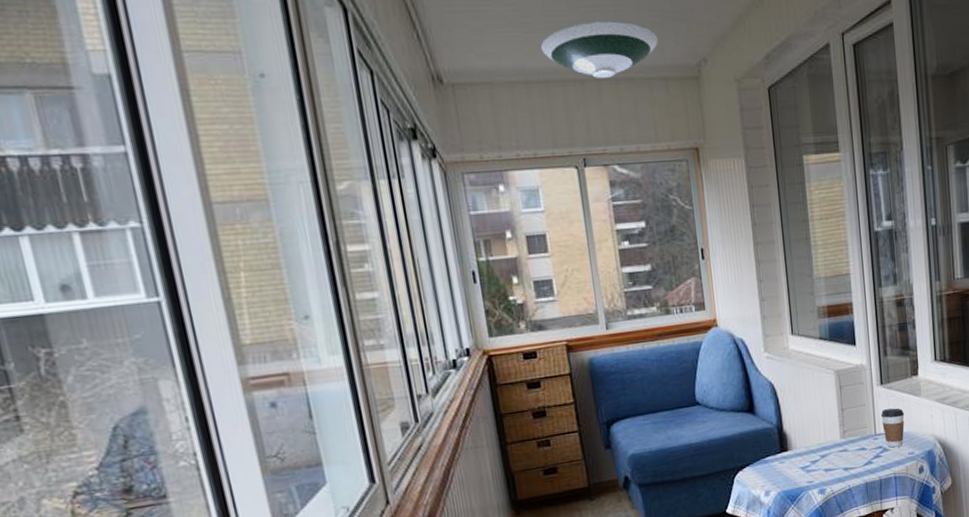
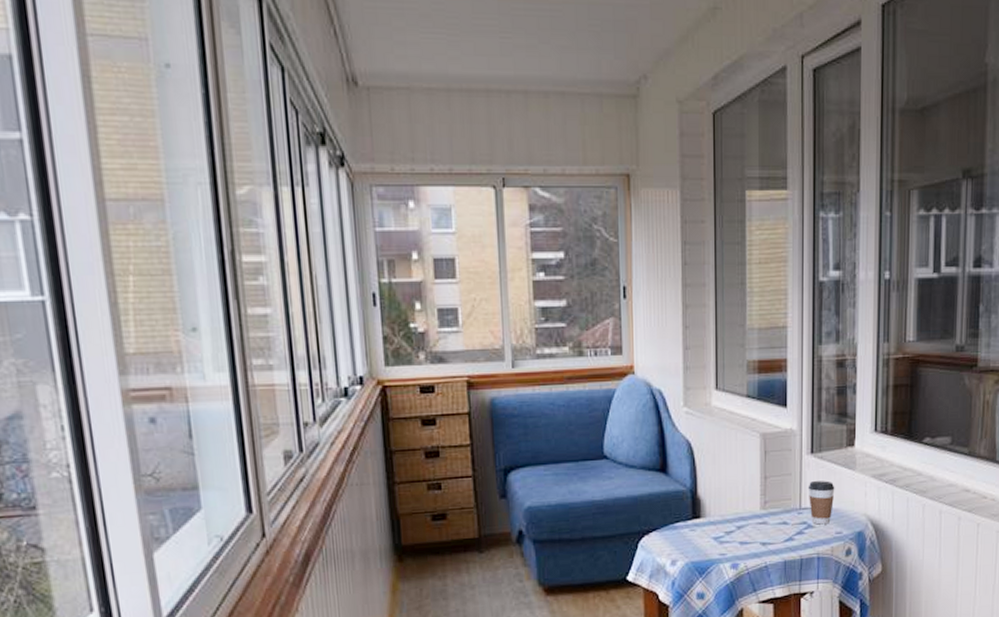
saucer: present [540,21,658,78] -> none [465,26,595,90]

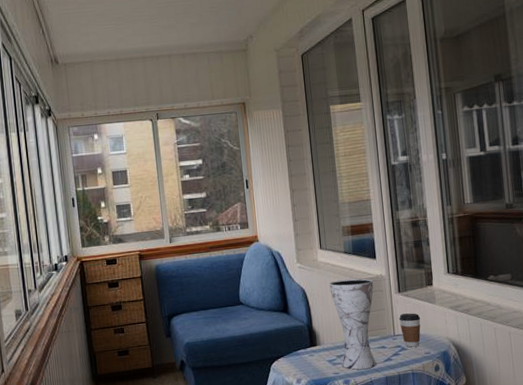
vase: none [724,431,780,551] -> present [329,278,376,370]

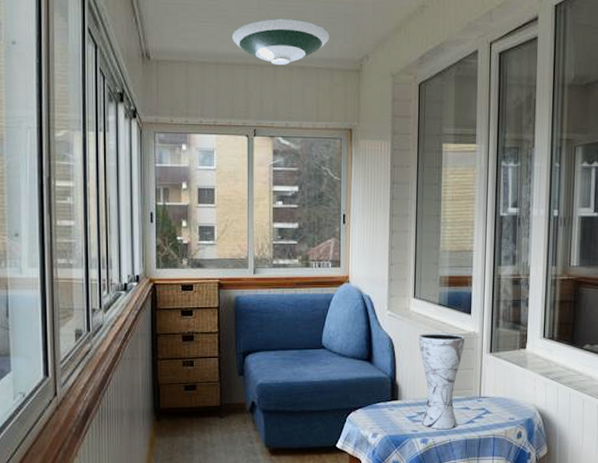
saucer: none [128,12,215,54] -> present [231,18,329,65]
coffee cup: present [398,313,421,348] -> none [486,375,509,411]

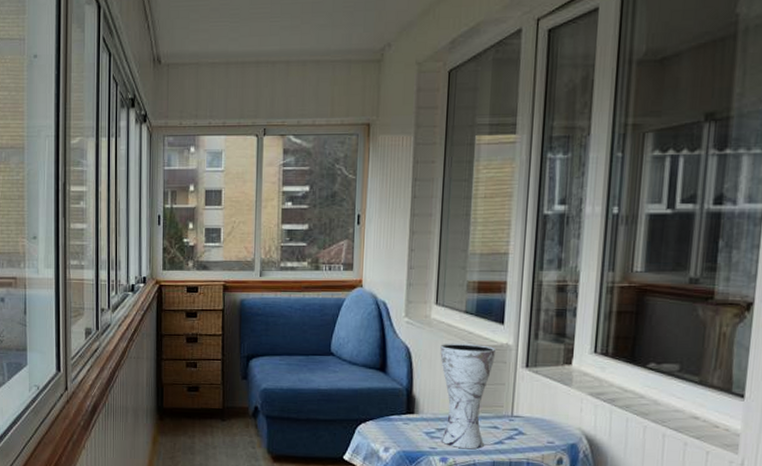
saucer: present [231,18,329,65] -> none [243,11,348,60]

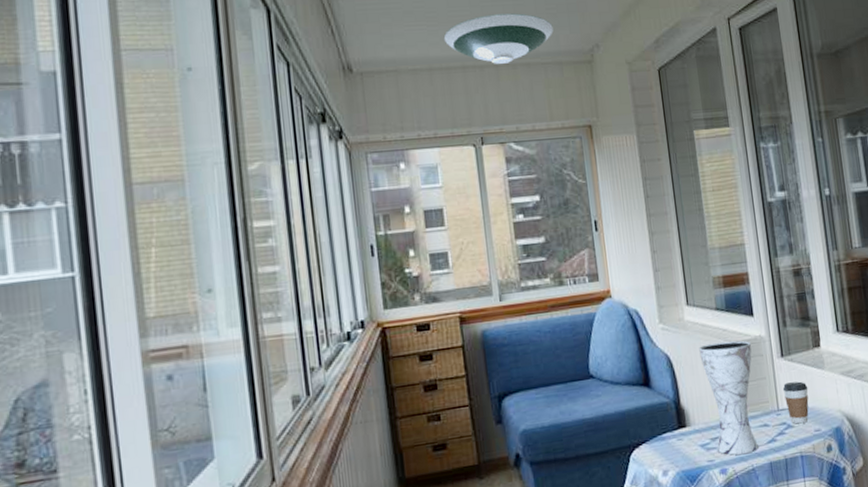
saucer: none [243,11,348,60] -> present [443,13,554,64]
coffee cup: none [520,393,549,433] -> present [782,381,809,424]

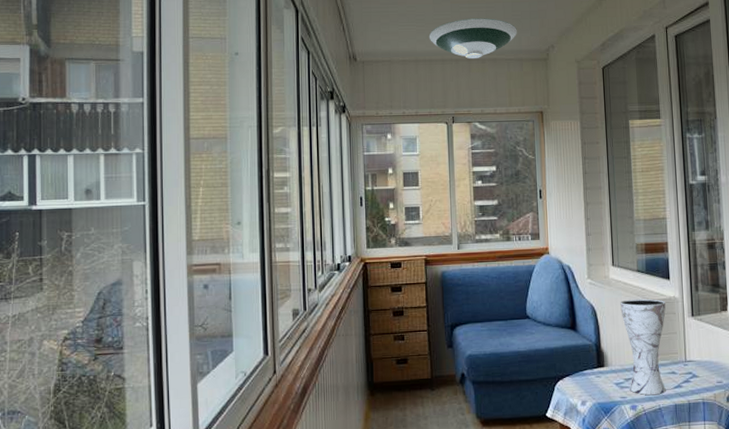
coffee cup: present [782,381,809,424] -> none [691,339,714,375]

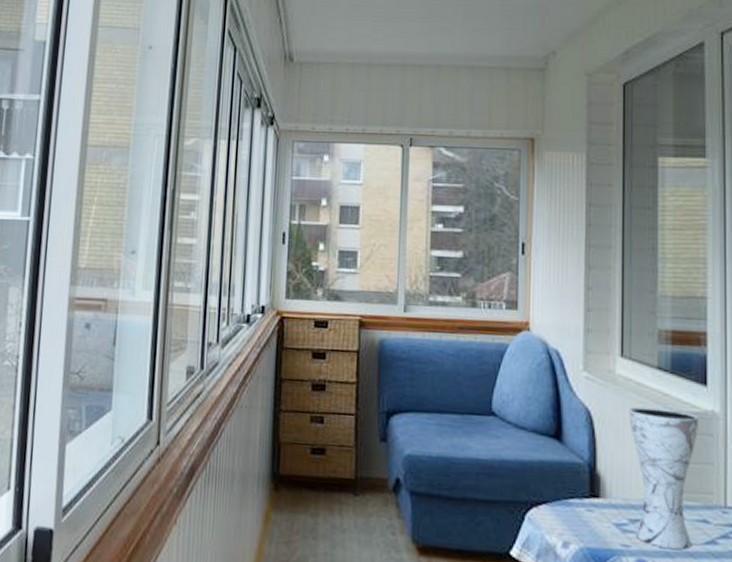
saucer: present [428,18,517,59] -> none [387,13,506,64]

